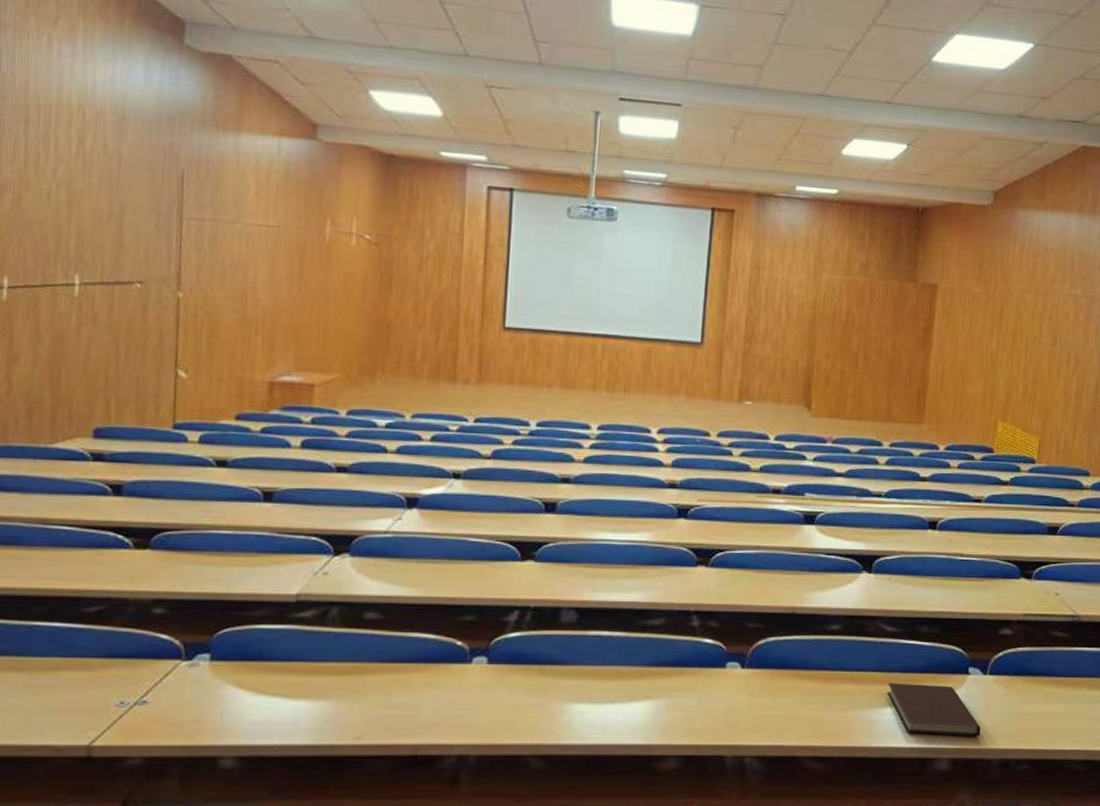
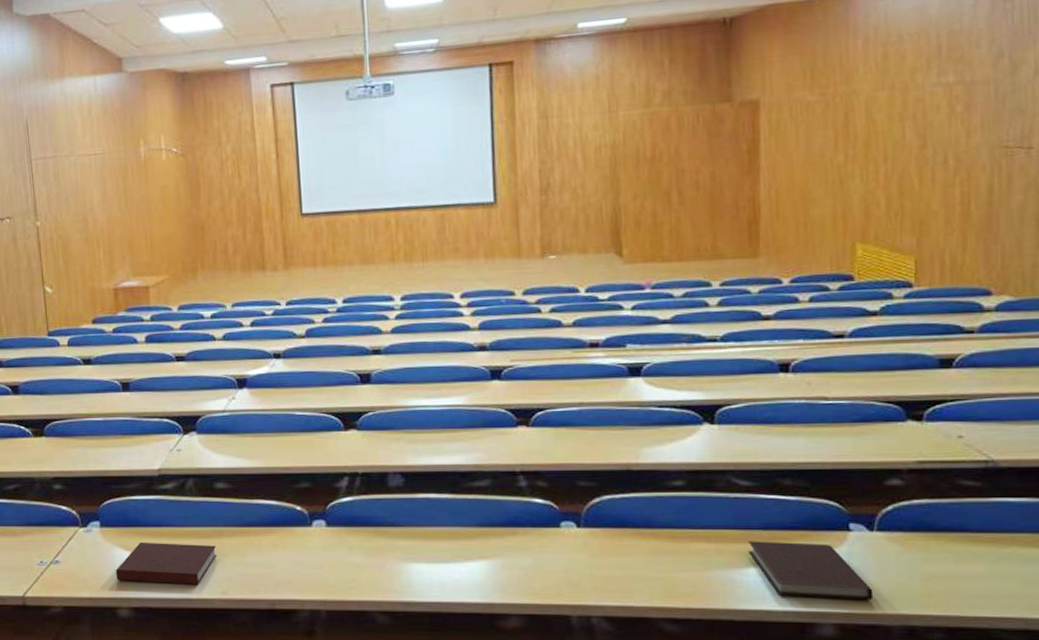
notebook: none [222,678,356,729] -> present [115,542,217,585]

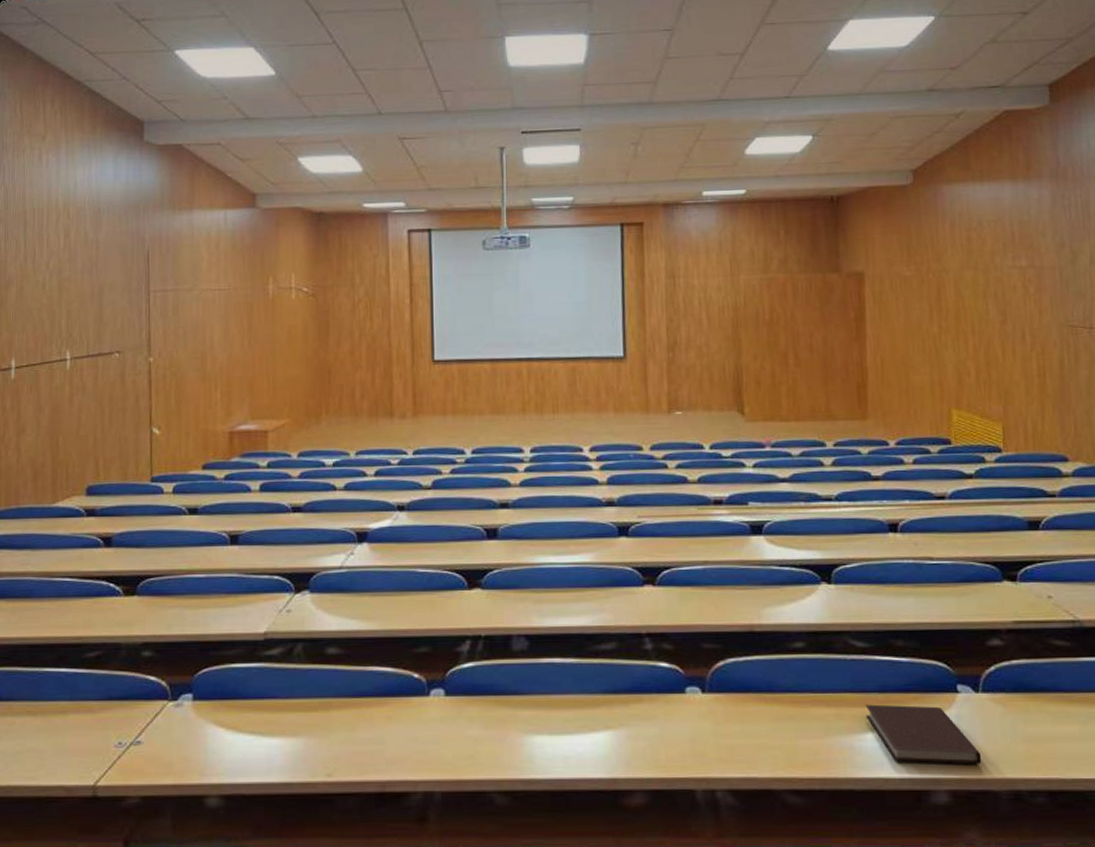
notebook: present [115,542,217,585] -> none [207,716,324,766]

